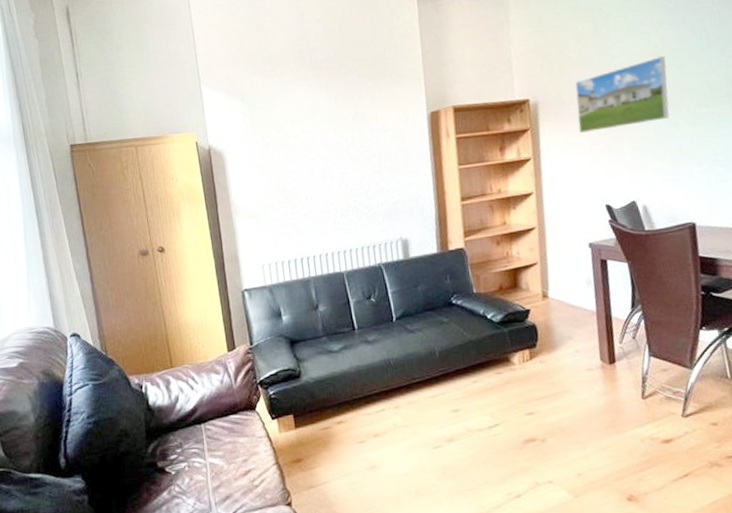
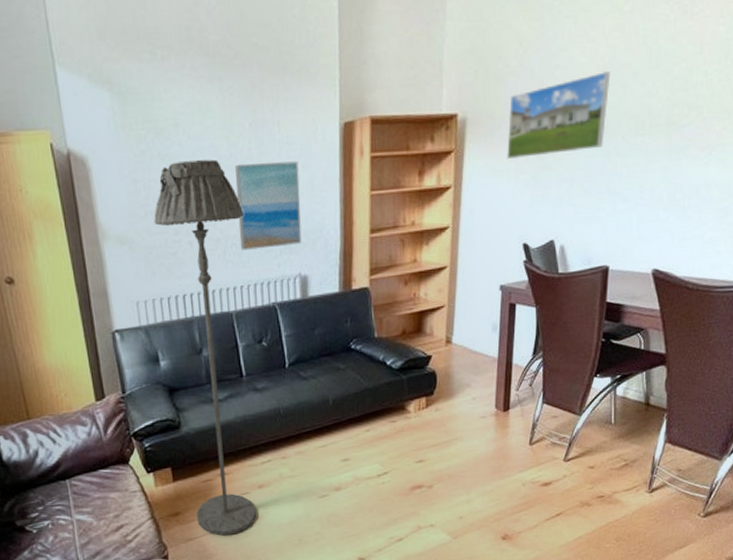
floor lamp: none [276,147,374,484] -> present [154,159,257,536]
wall art: none [341,144,401,219] -> present [235,161,302,250]

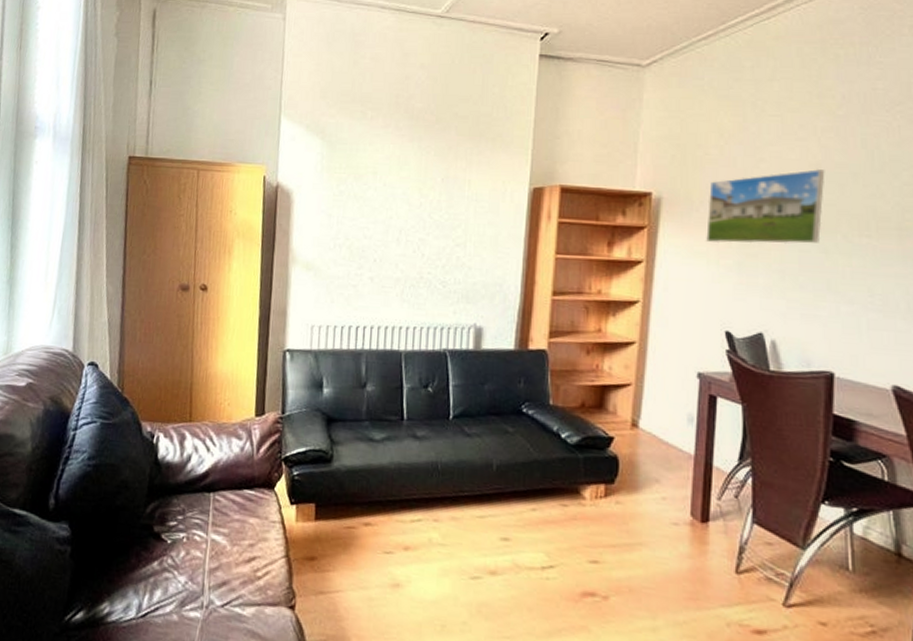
floor lamp: present [154,159,257,536] -> none [332,204,426,600]
wall art: present [235,161,302,250] -> none [418,213,485,295]

